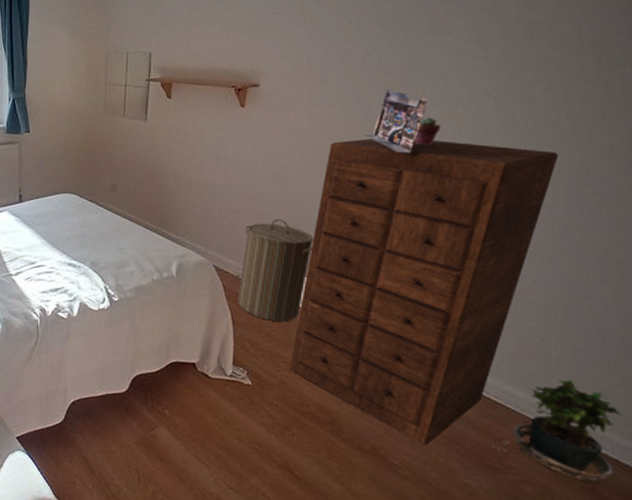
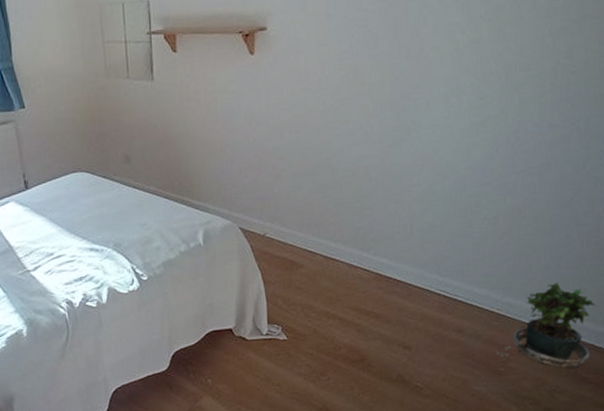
laundry hamper: present [237,219,313,322] -> none [266,170,333,274]
dresser: present [289,138,558,446] -> none [320,70,543,365]
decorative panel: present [362,90,428,154] -> none [370,21,429,87]
potted succulent: present [415,117,441,145] -> none [420,47,442,76]

